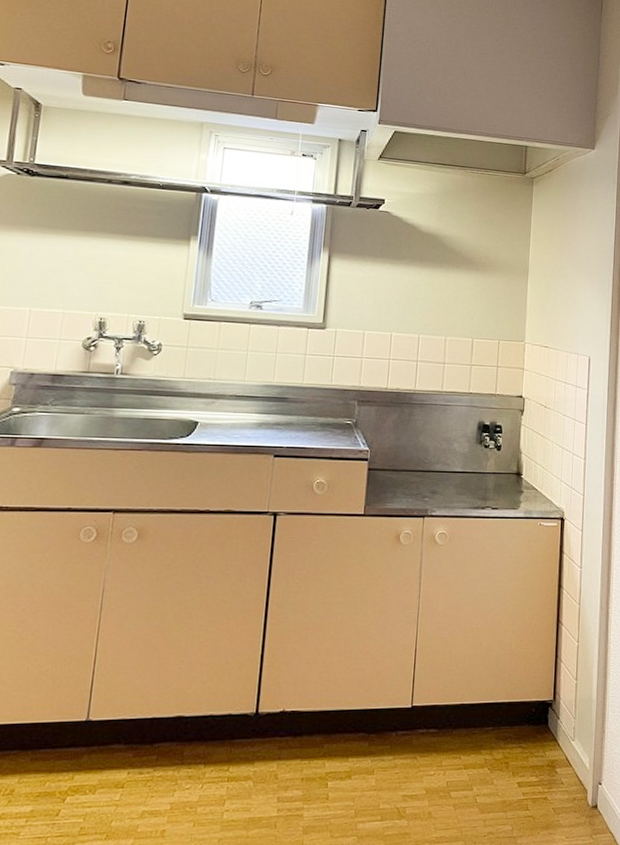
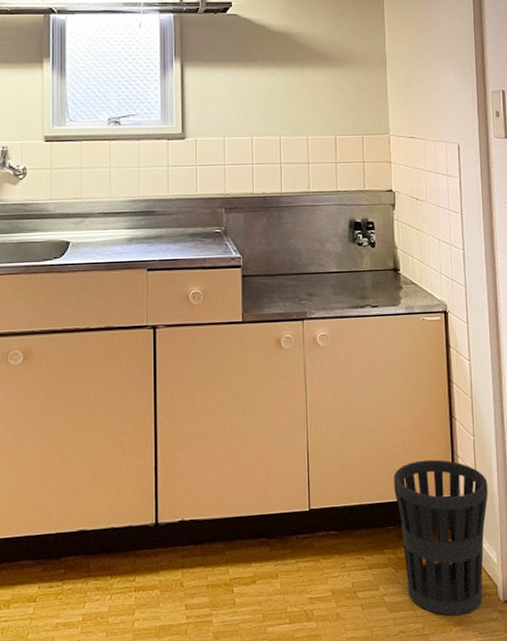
wastebasket: none [496,662,587,819] -> present [394,459,488,616]

